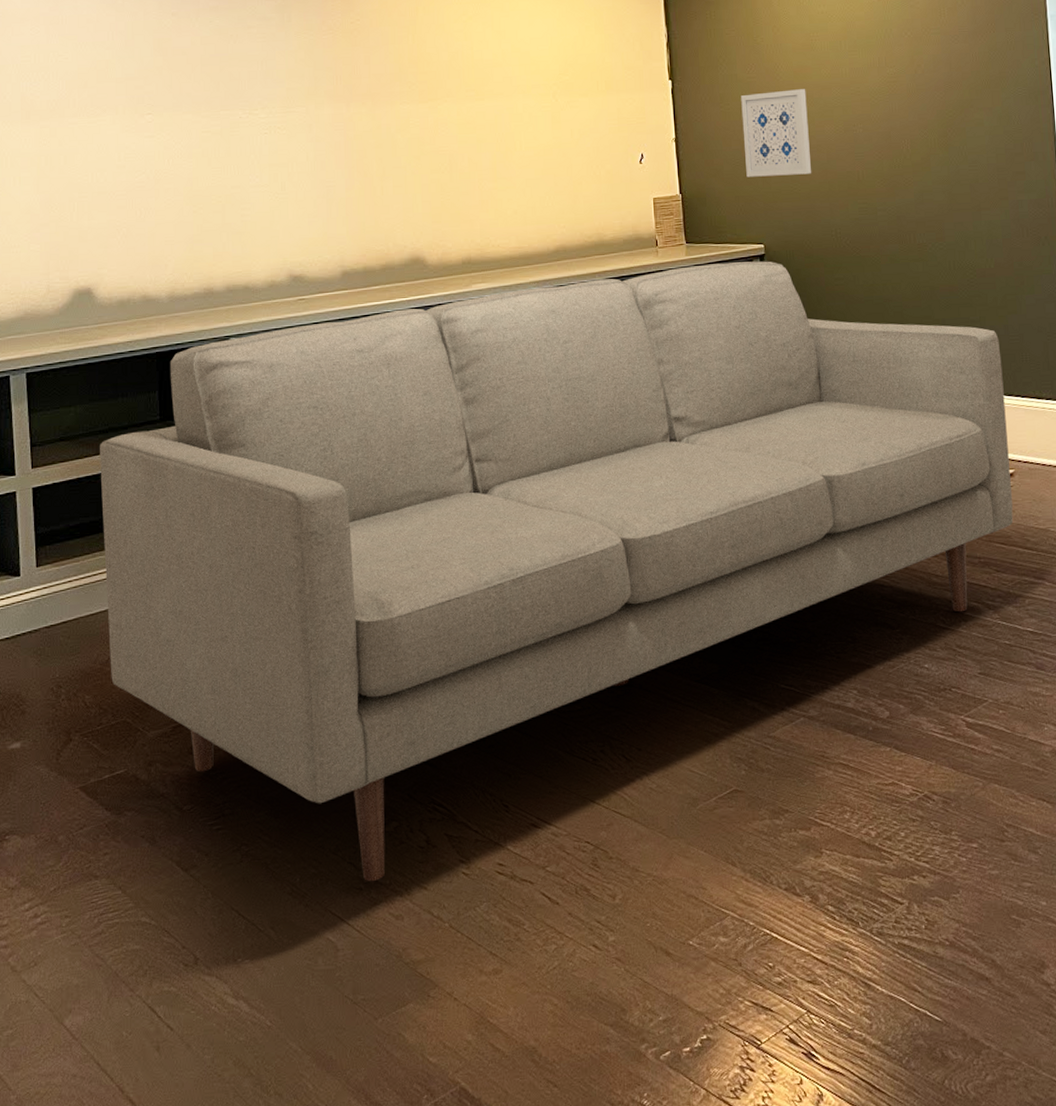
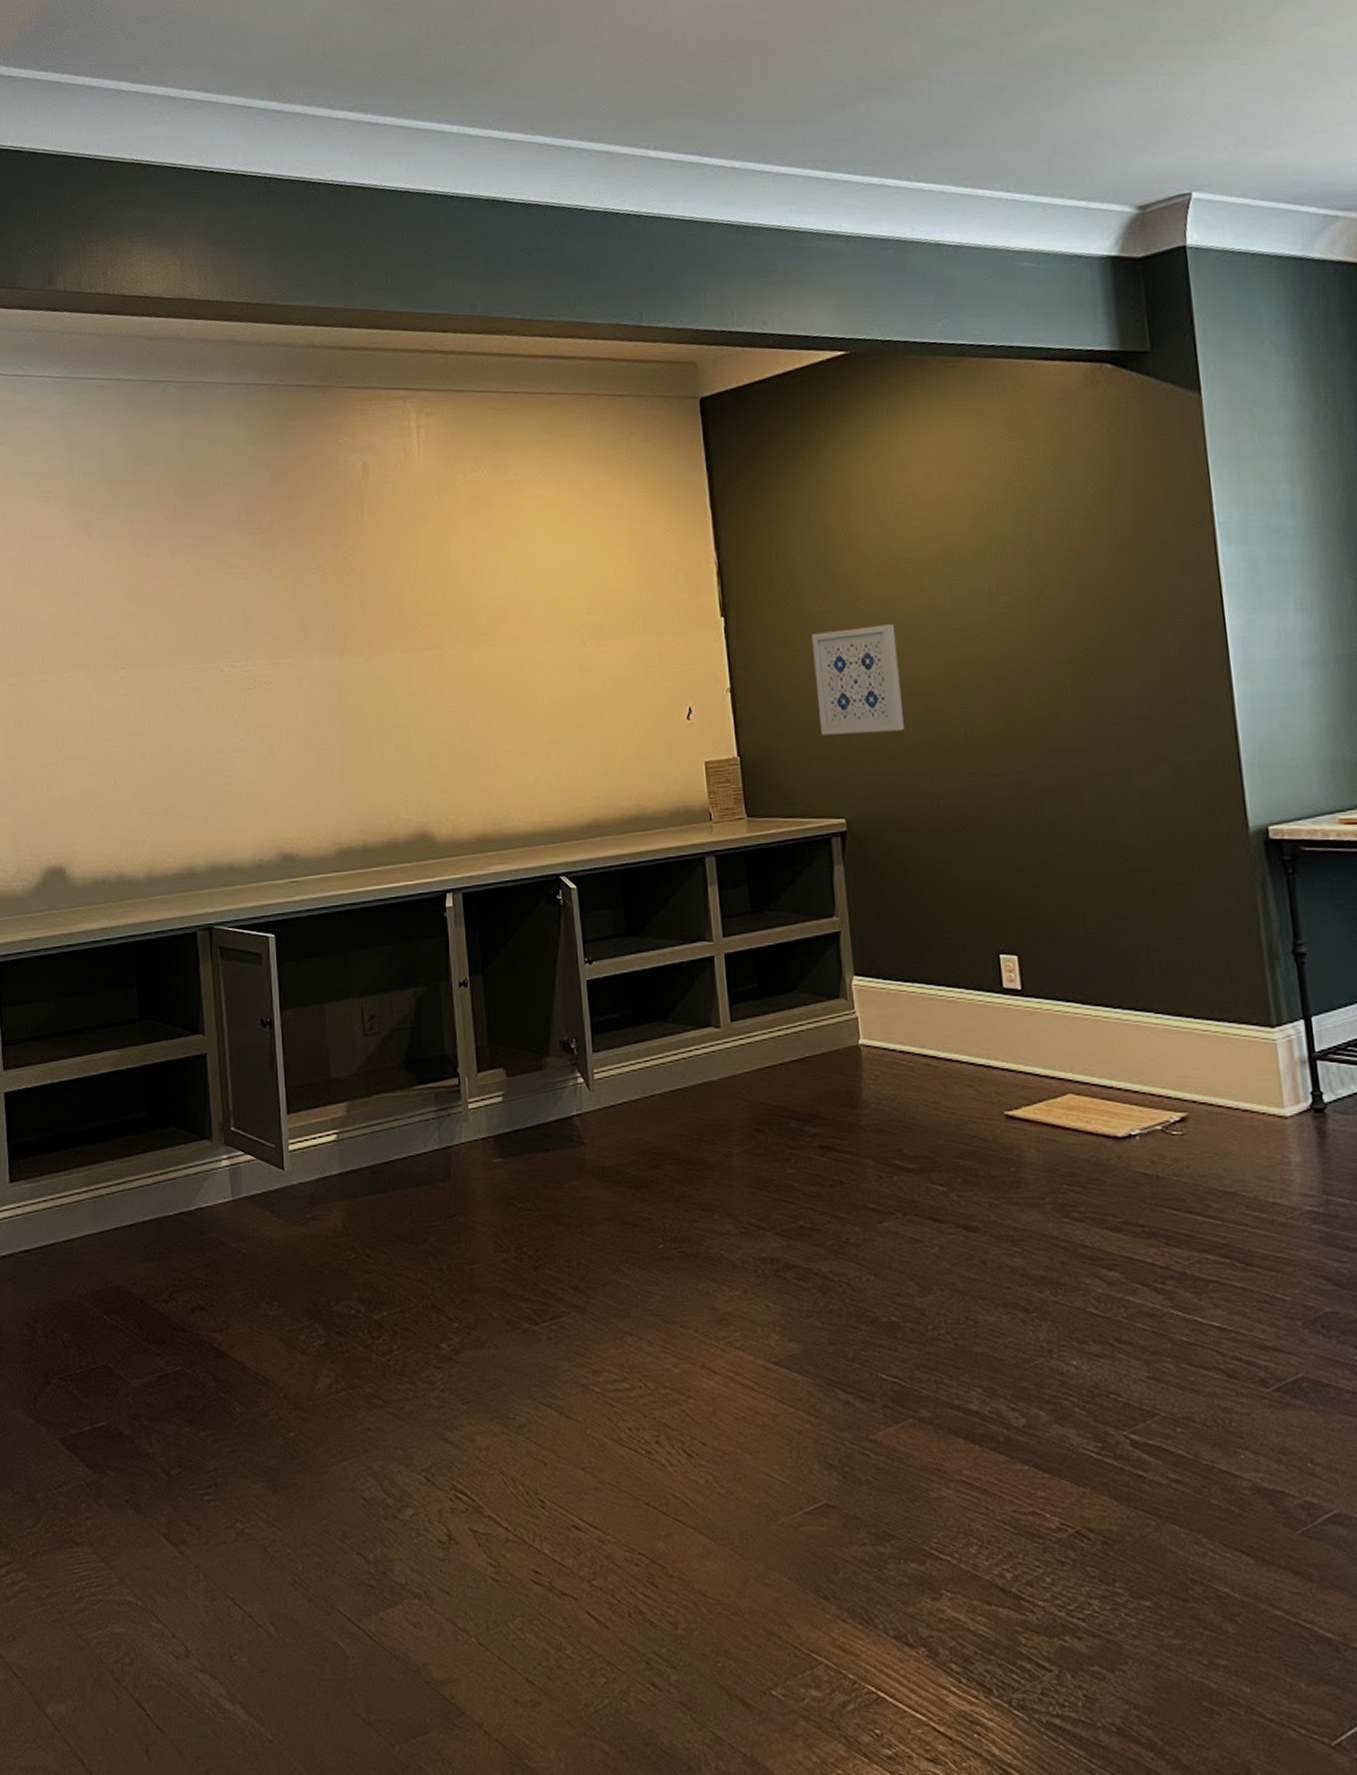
sofa: present [100,261,1014,882] -> none [75,839,1188,1579]

